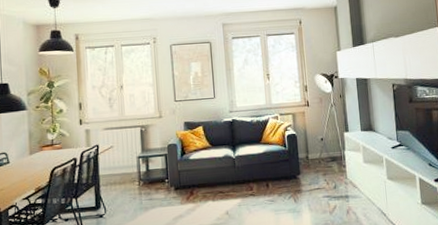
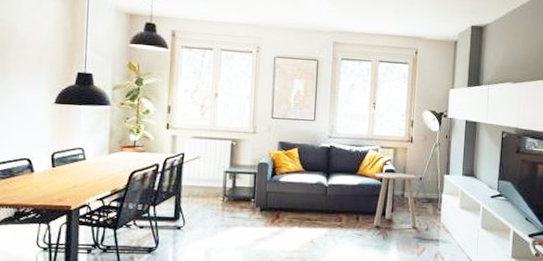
side table: none [277,136,325,190] -> present [373,172,417,227]

